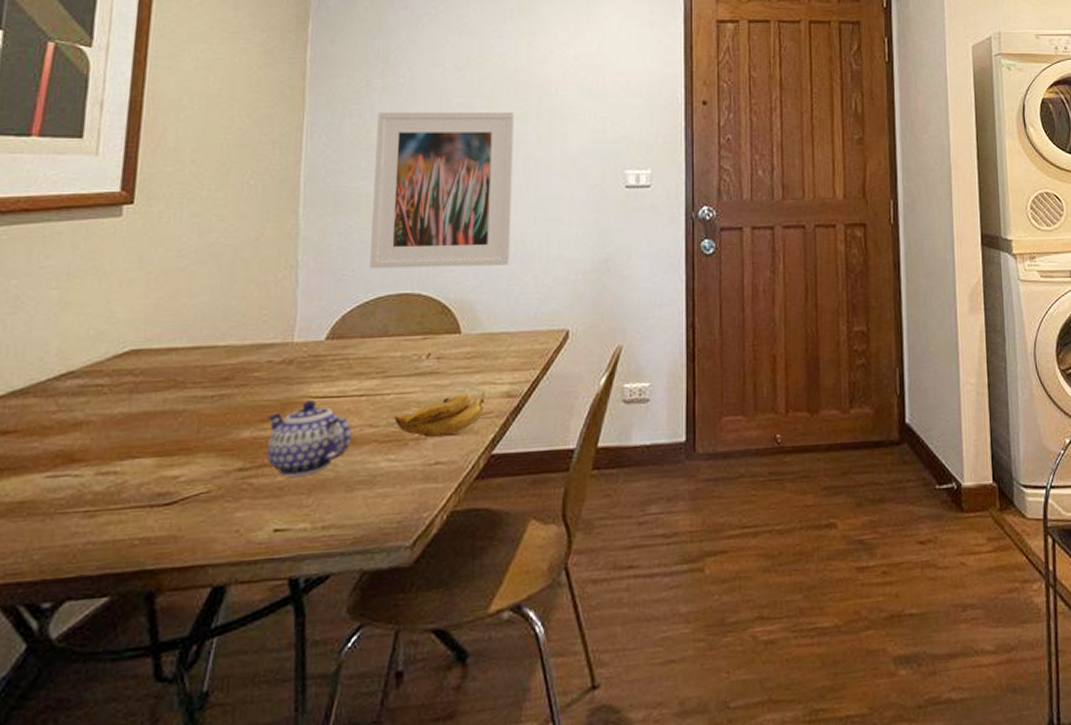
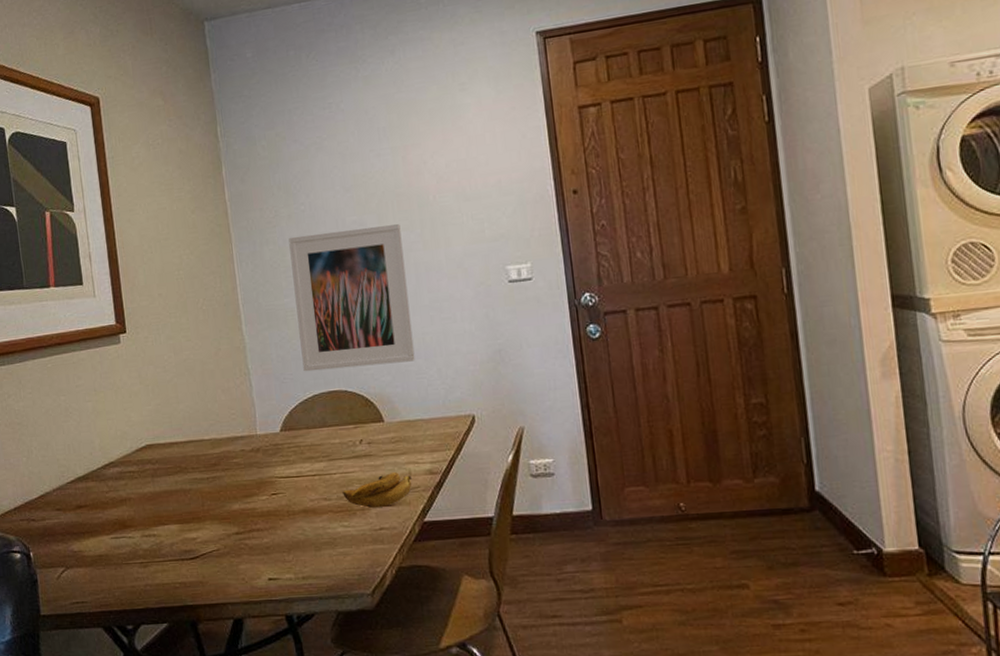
teapot: present [266,400,352,477] -> none [248,480,313,539]

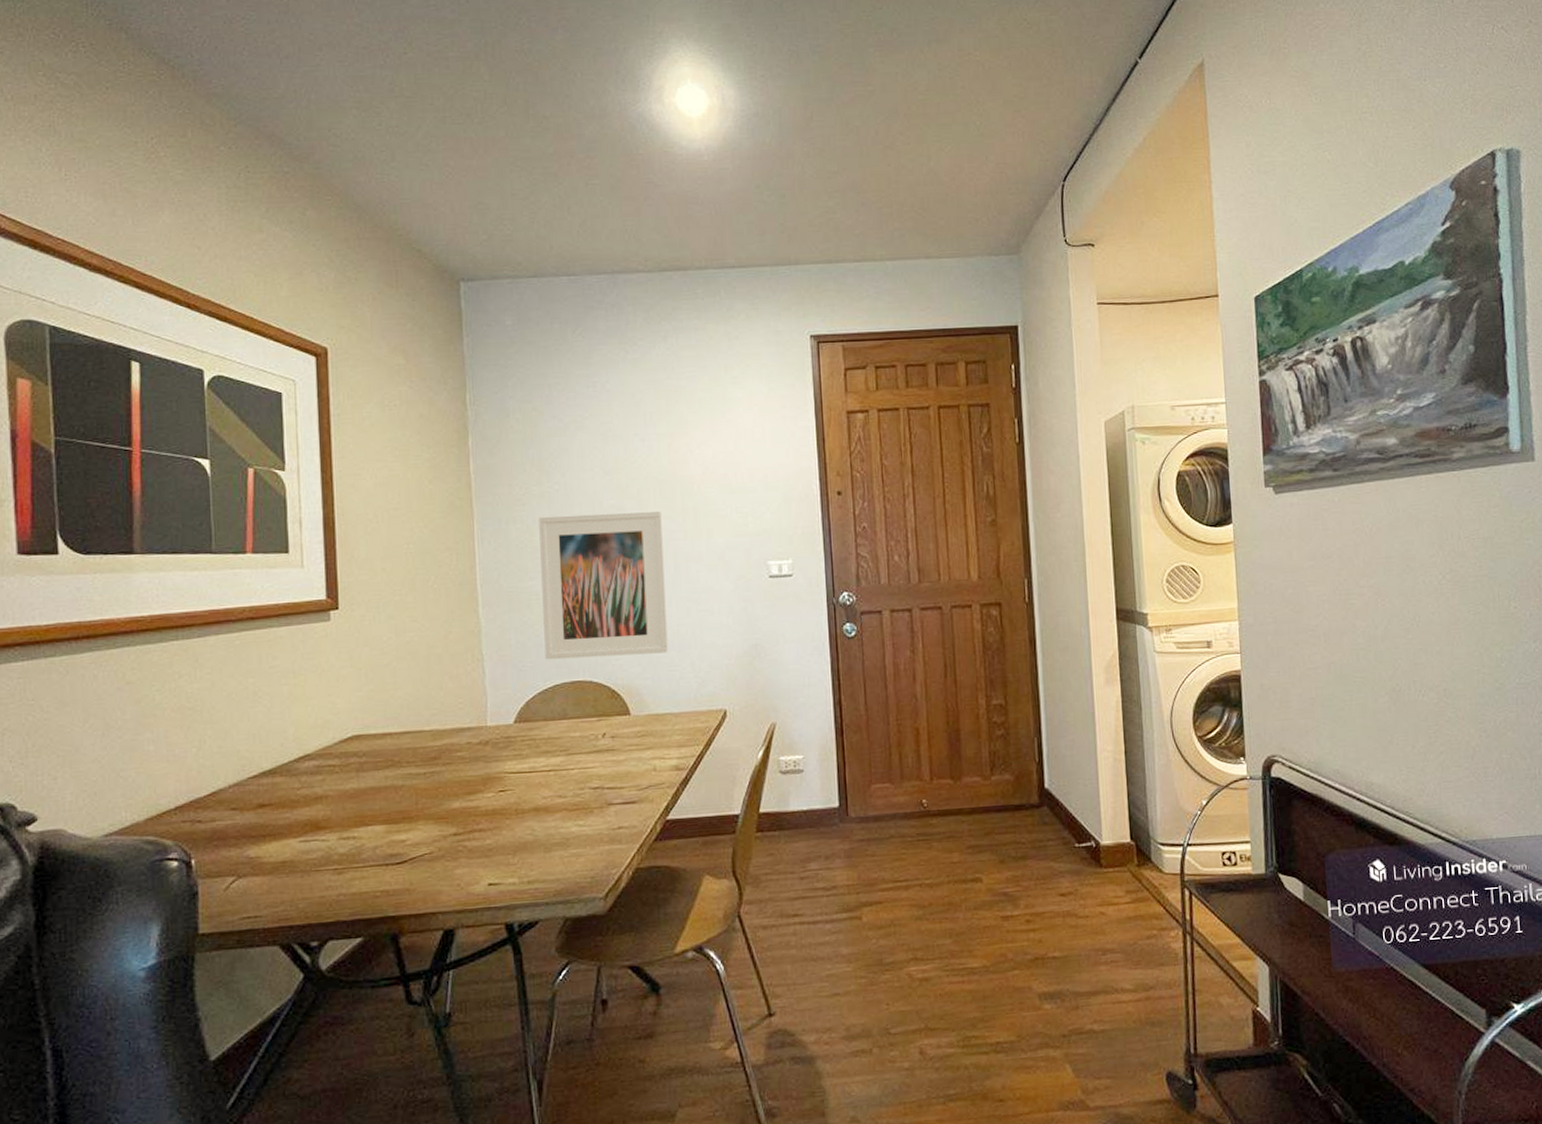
banana: present [342,471,412,508] -> none [580,767,656,805]

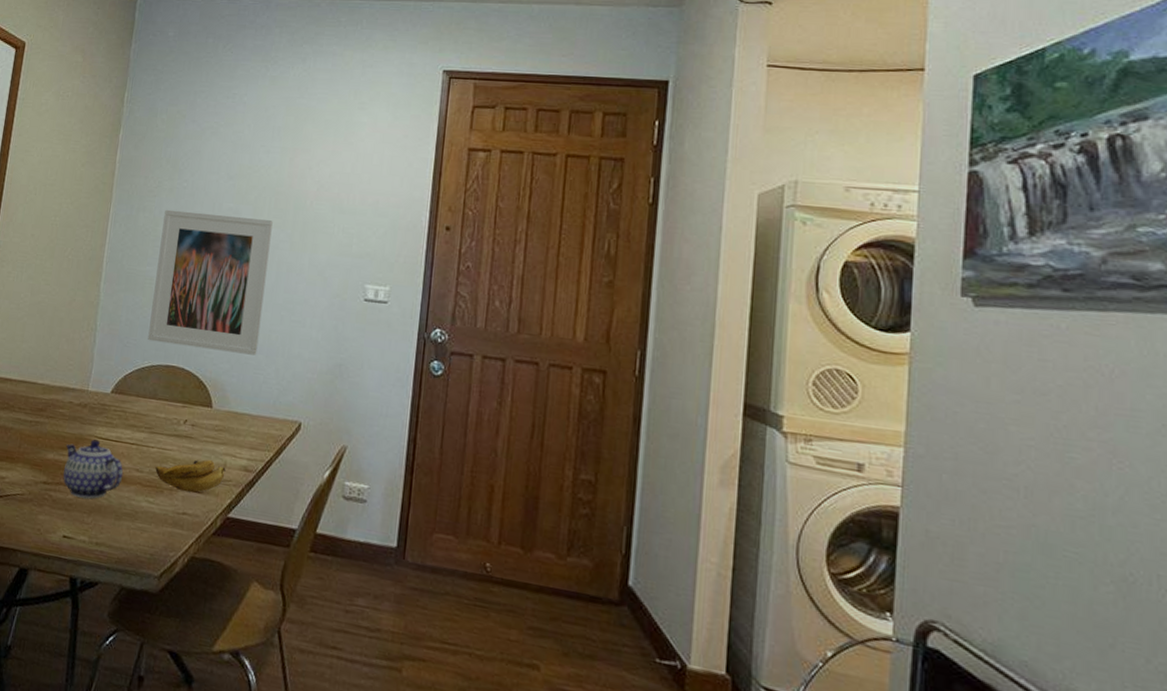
teapot: none [472,776,545,840] -> present [63,439,124,500]
banana: none [580,767,656,805] -> present [155,459,226,493]

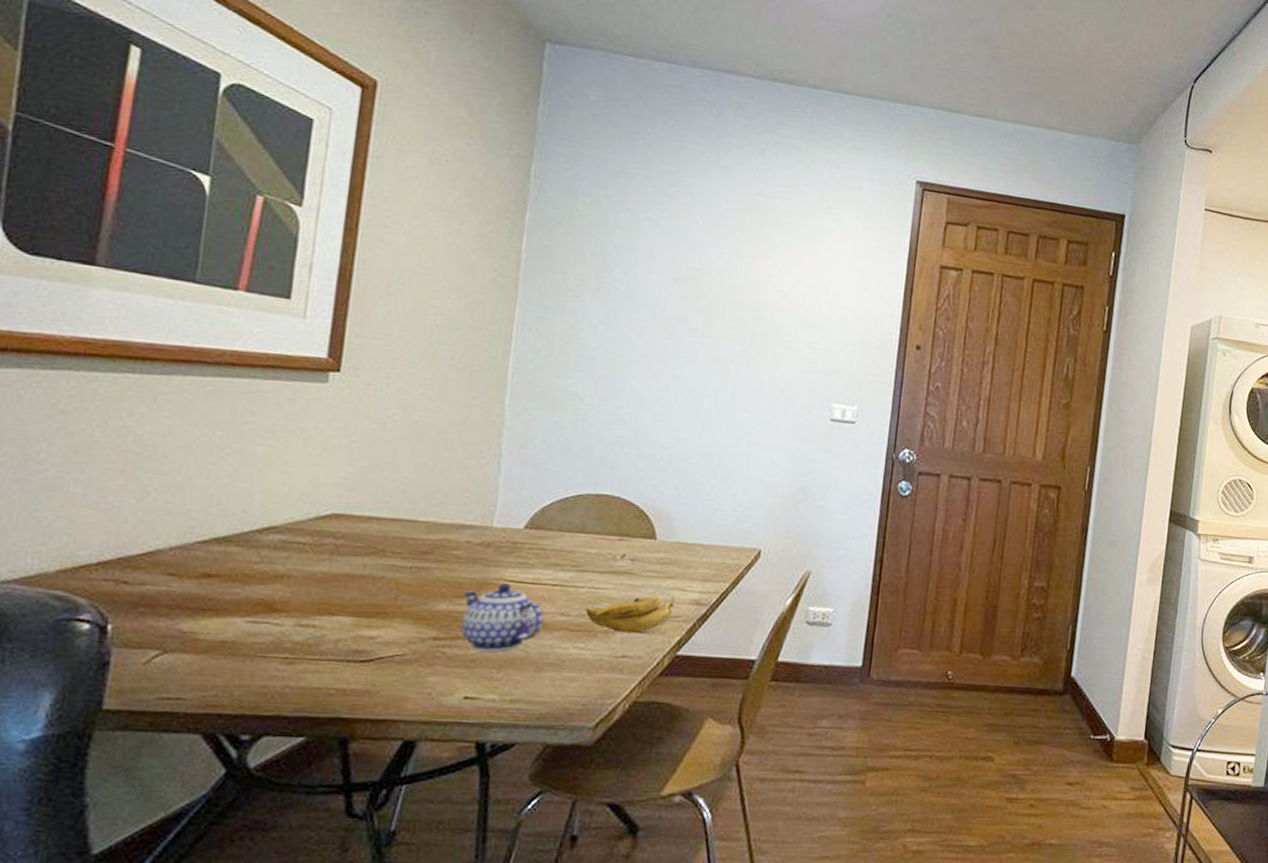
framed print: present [148,209,273,355] -> none [572,313,727,480]

